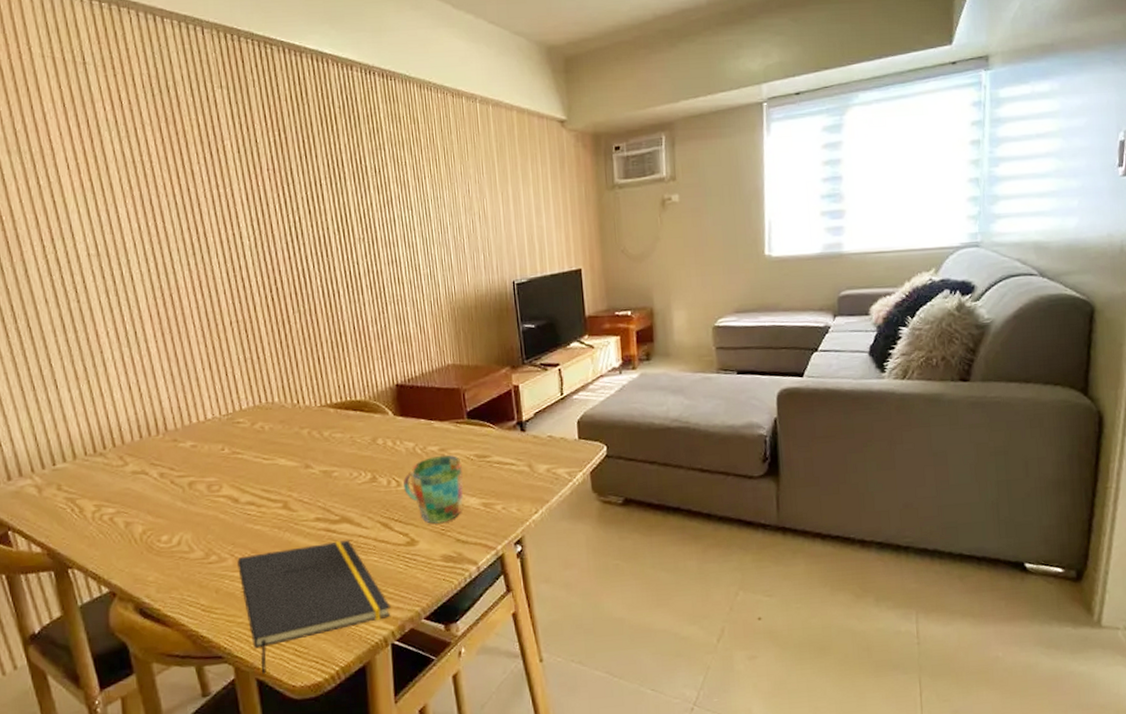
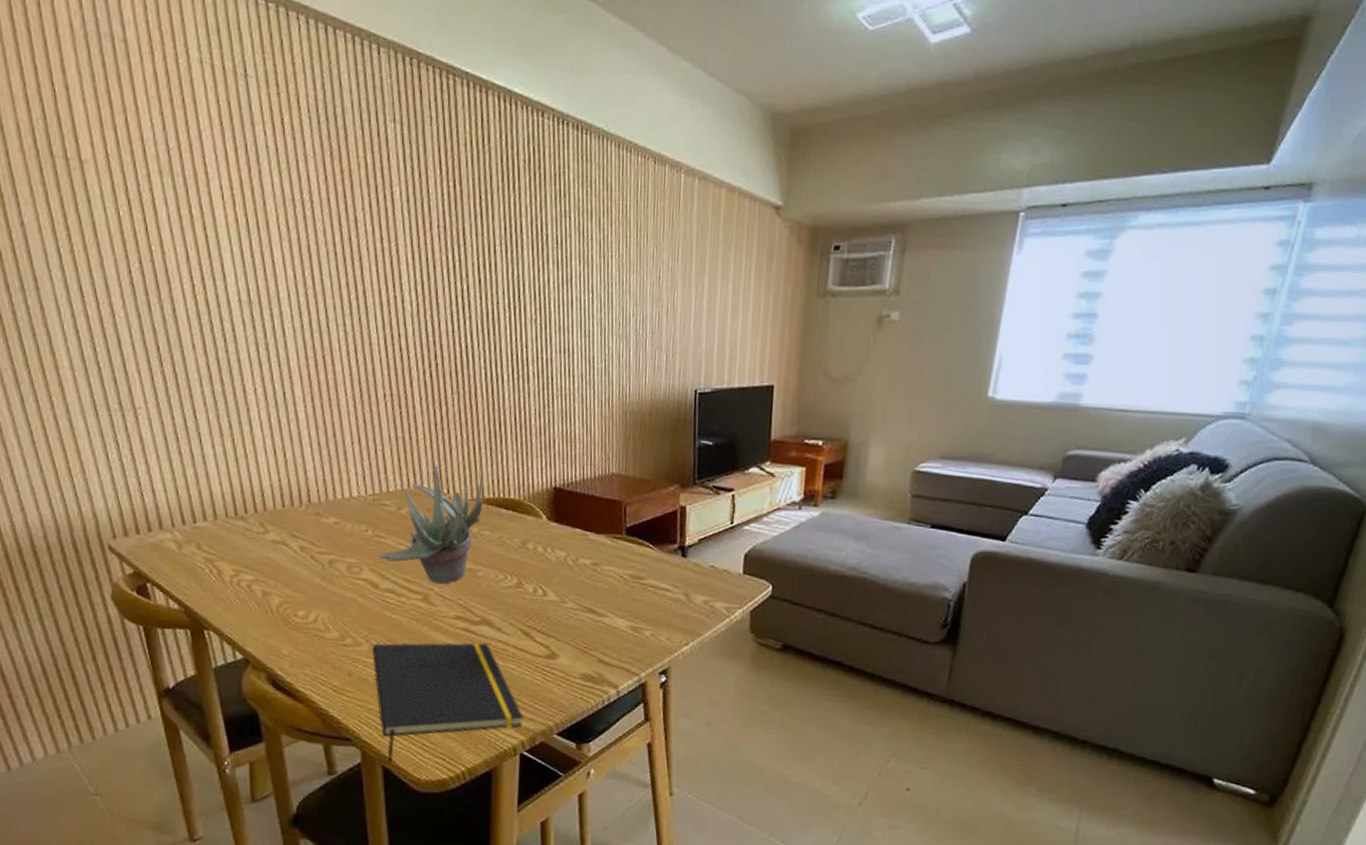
succulent plant: none [236,379,332,490] -> present [379,465,484,585]
mug: present [403,455,463,524] -> none [550,569,614,641]

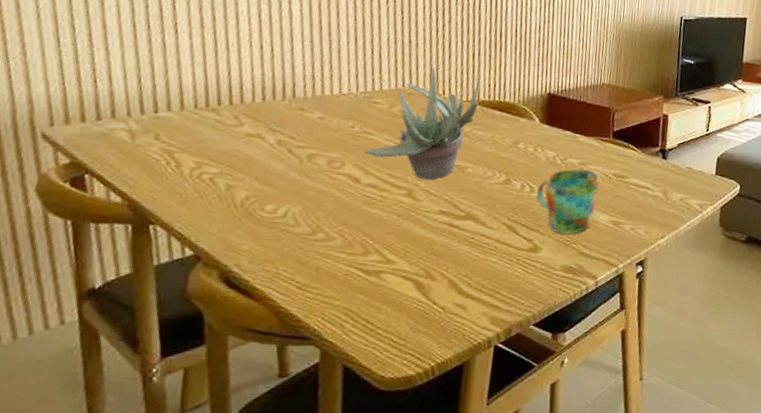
notepad: present [372,643,523,763] -> none [345,237,501,361]
mug: none [550,569,614,641] -> present [537,168,599,234]

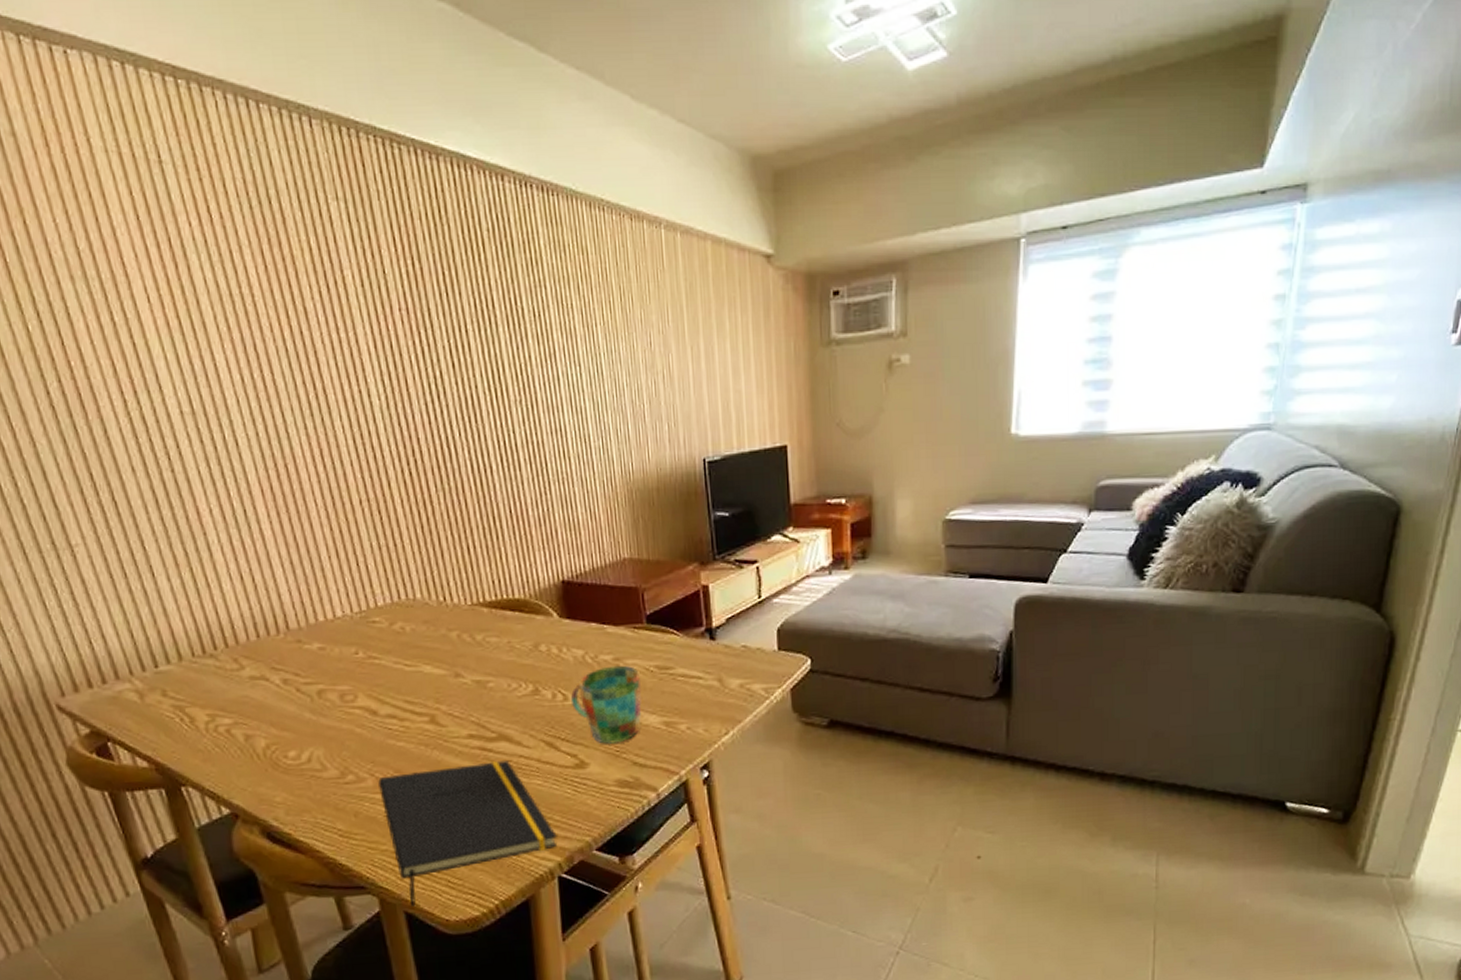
notepad: none [345,237,501,361] -> present [378,760,557,907]
succulent plant: present [363,67,480,180] -> none [374,571,486,702]

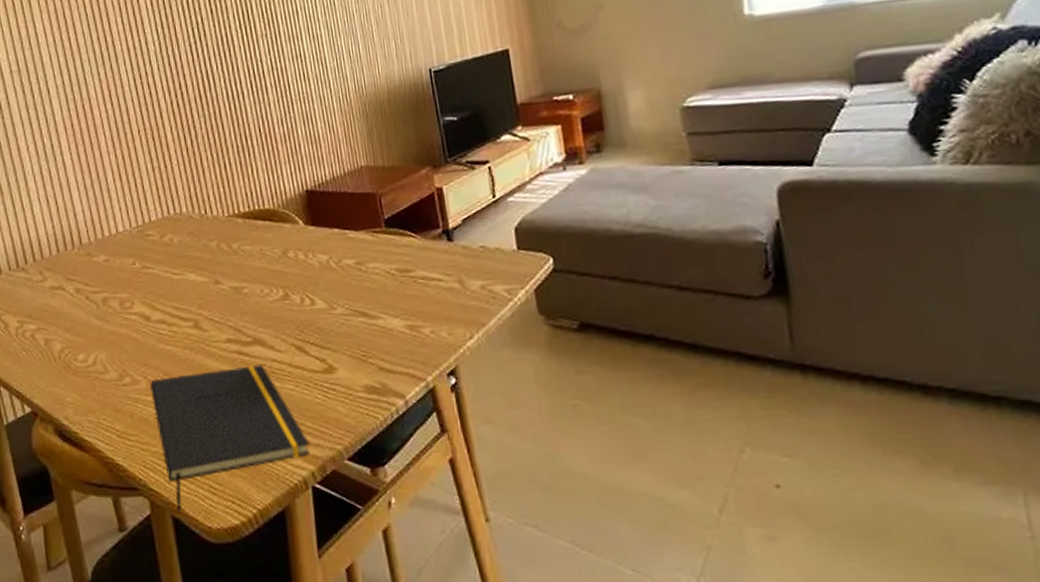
mug: present [571,665,642,744] -> none [318,269,386,348]

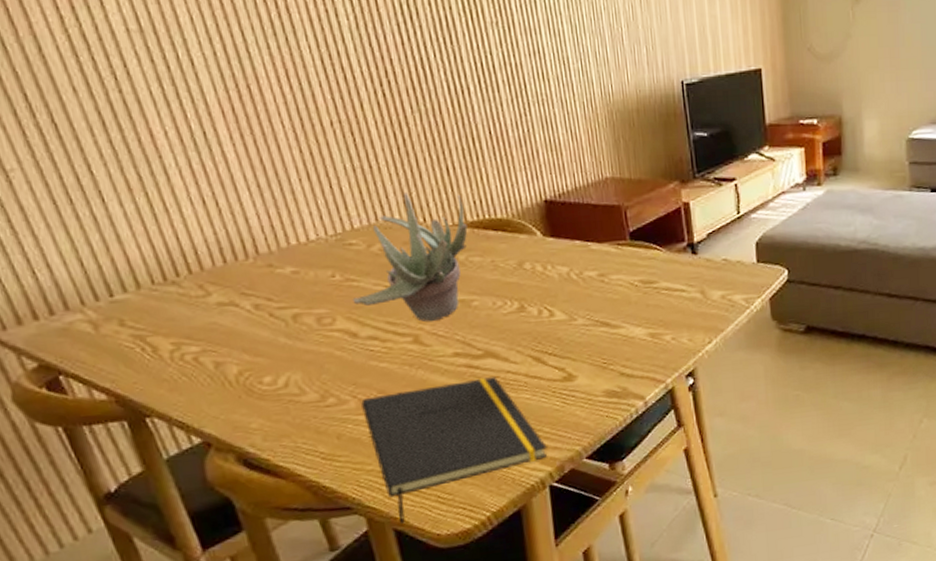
succulent plant: none [147,188,240,308] -> present [352,193,468,322]

